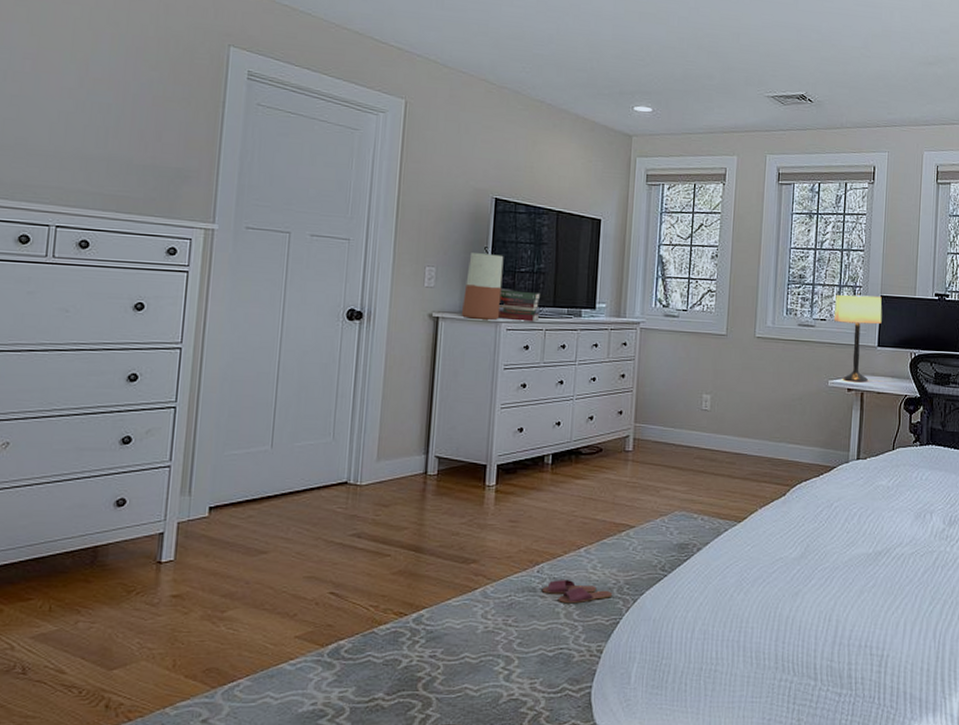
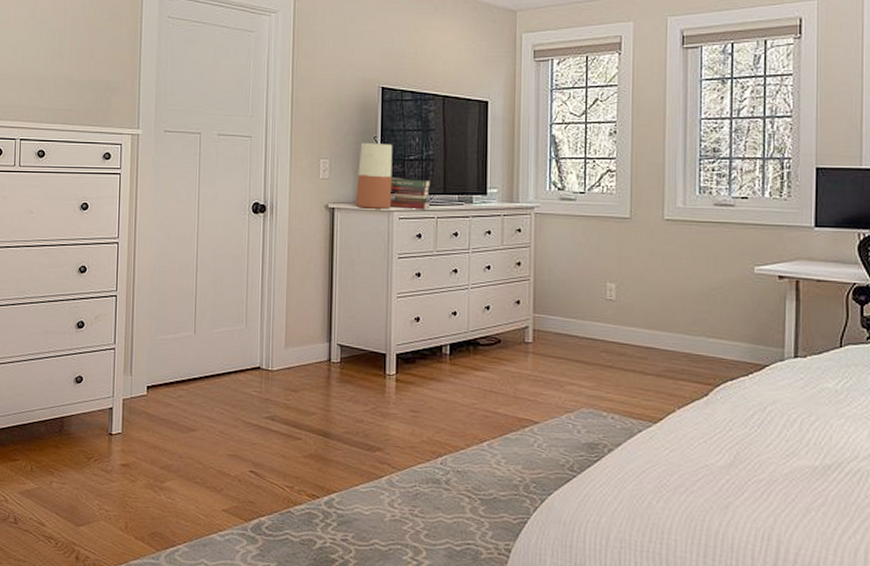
slippers: present [542,579,613,604] -> none [447,472,519,499]
table lamp: present [834,294,882,383] -> none [758,167,819,269]

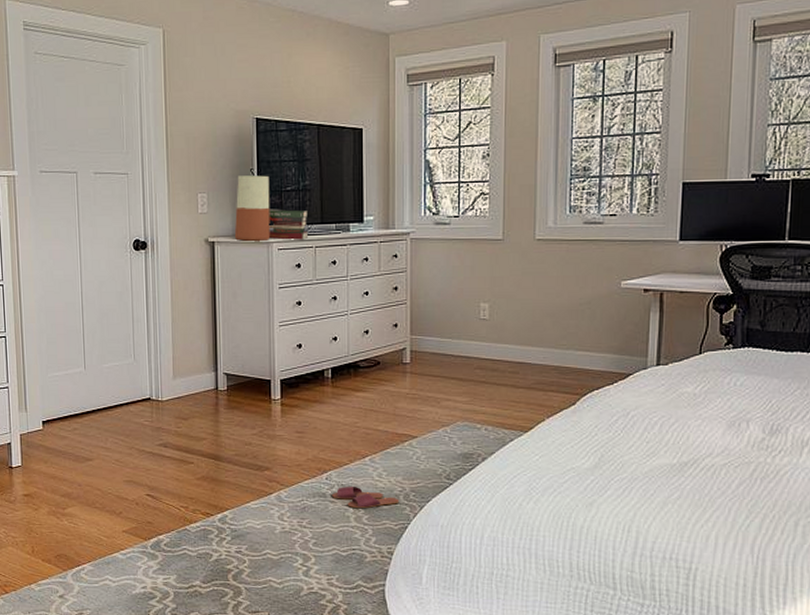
slippers: none [447,472,519,499] -> present [332,485,400,509]

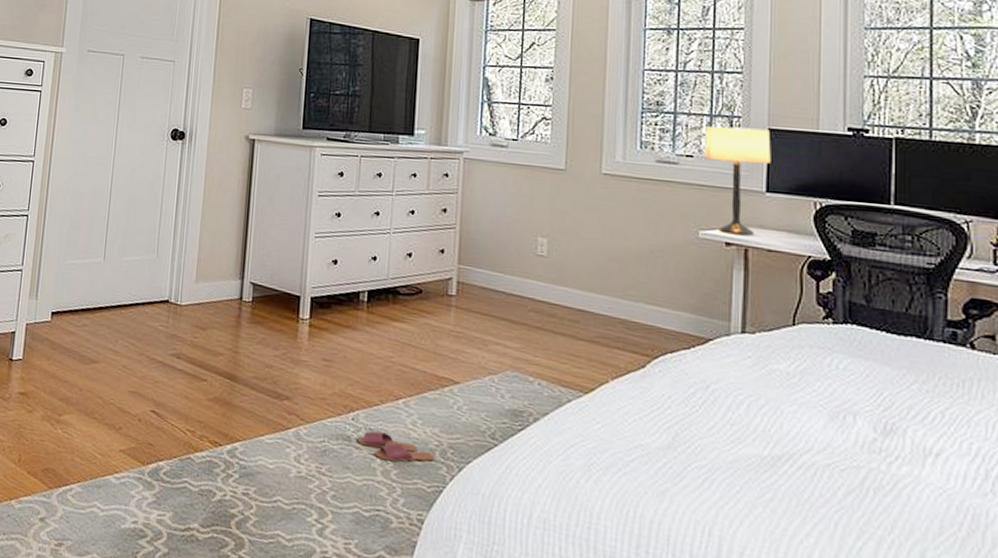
vase: present [234,175,271,242] -> none [276,74,319,145]
books: present [269,208,309,240] -> none [313,111,355,148]
table lamp: none [626,183,685,282] -> present [705,126,771,236]

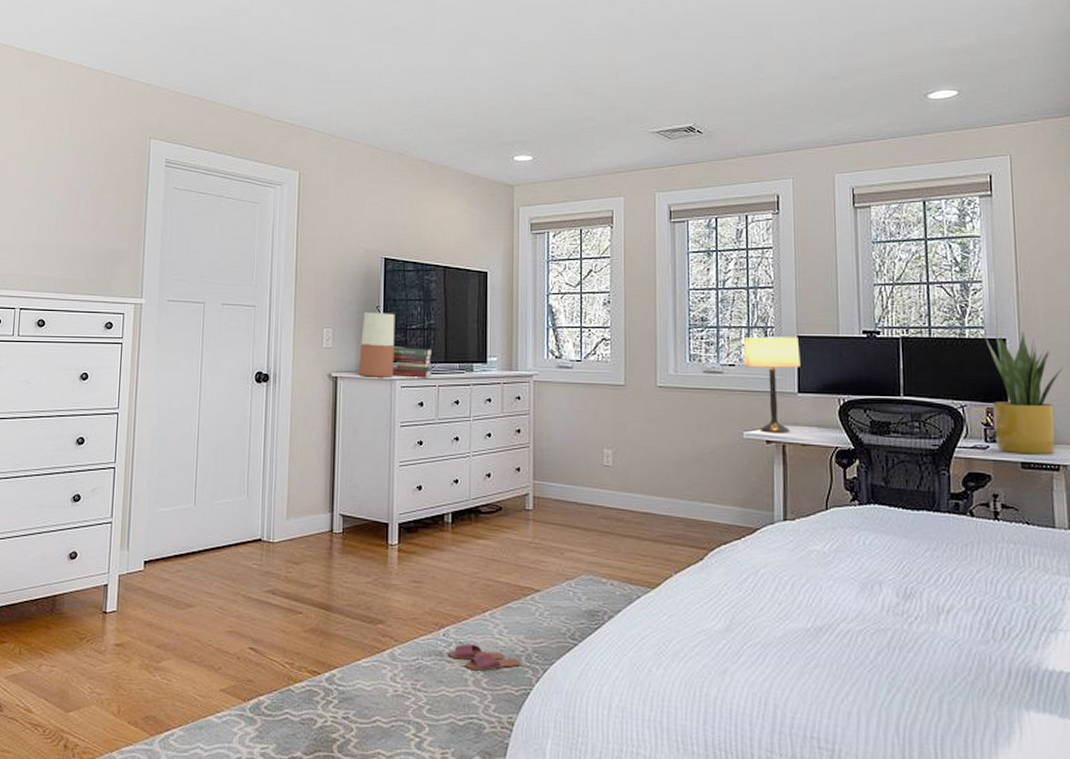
vase: none [276,74,319,145] -> present [357,313,395,379]
books: none [313,111,355,148] -> present [393,346,433,378]

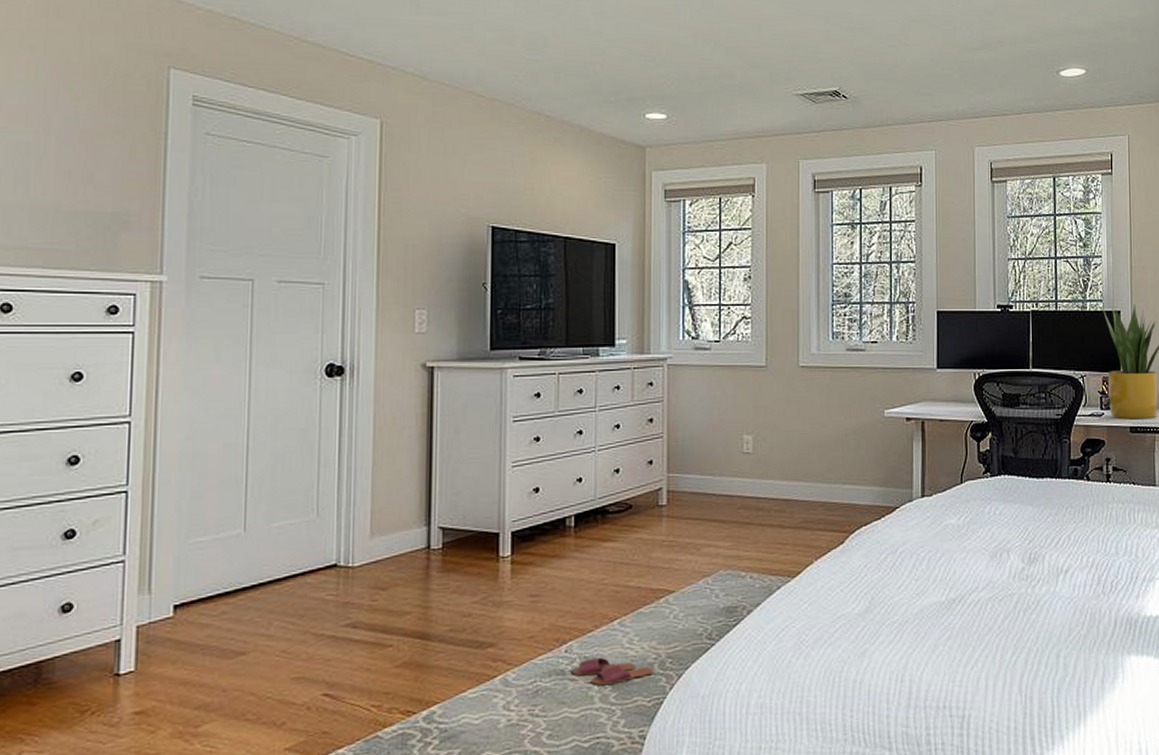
vase: present [357,313,395,379] -> none [459,291,506,367]
books: present [393,346,433,378] -> none [503,329,551,366]
table lamp: present [744,335,801,433] -> none [886,311,940,410]

